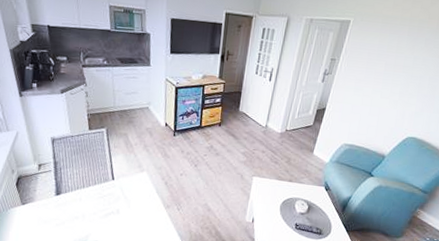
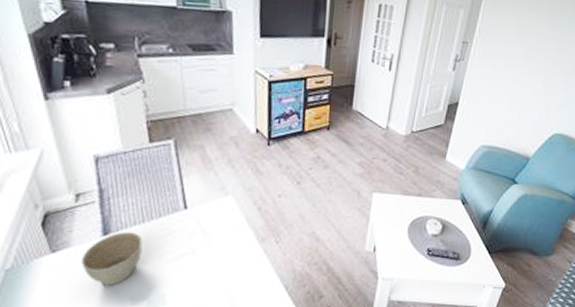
planter bowl: none [41,193,83,231] -> present [80,231,143,286]

